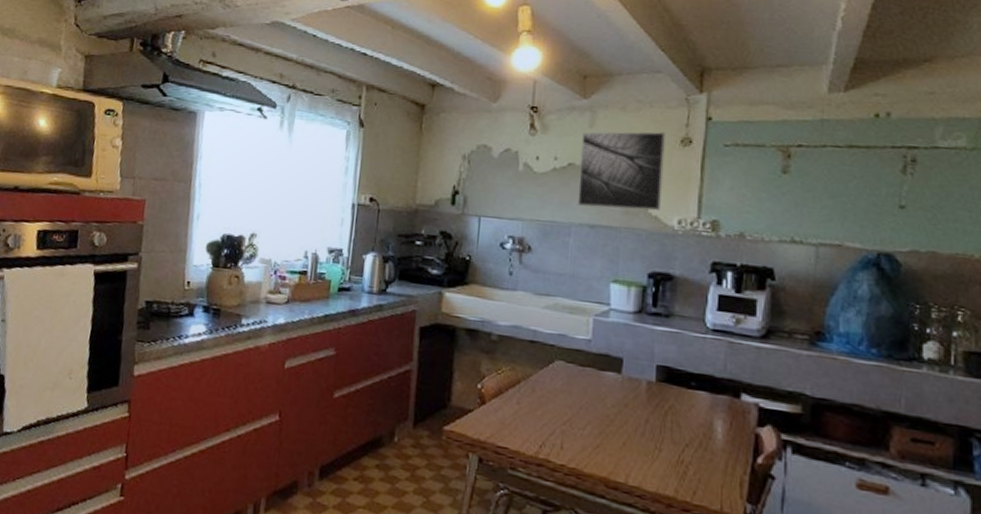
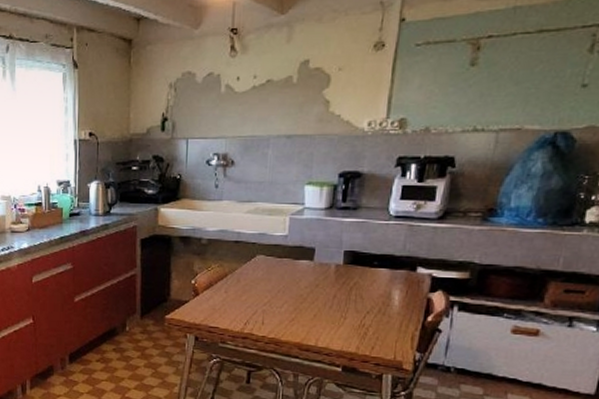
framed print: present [577,131,665,211] -> none [275,39,359,119]

